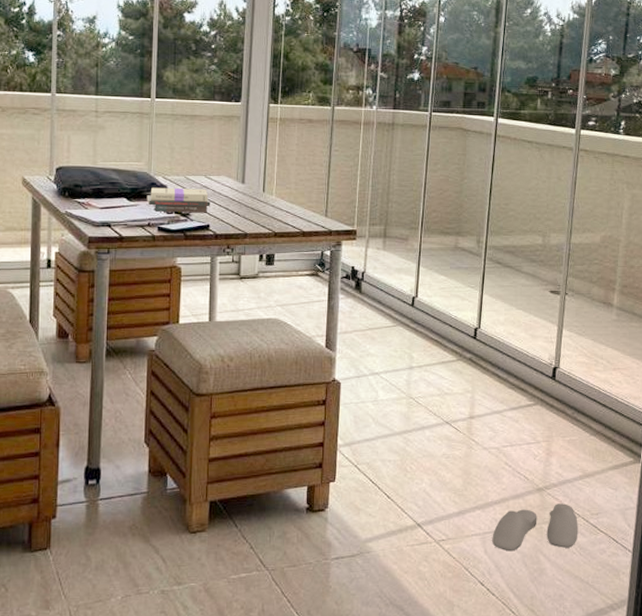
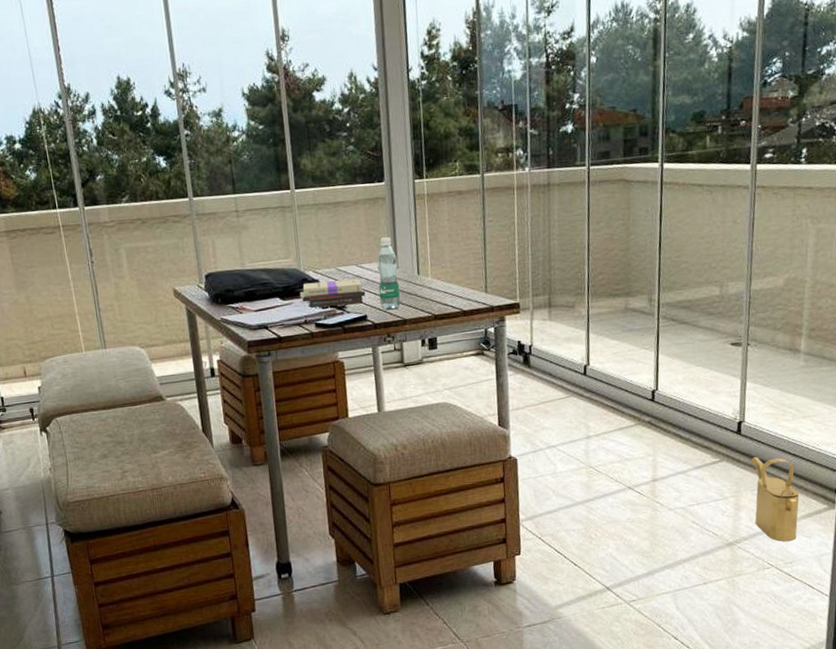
bottle: none [223,153,245,222] -> present [376,237,401,310]
slippers: present [492,503,578,552] -> none [683,555,772,606]
watering can: none [563,403,608,492] -> present [750,456,800,542]

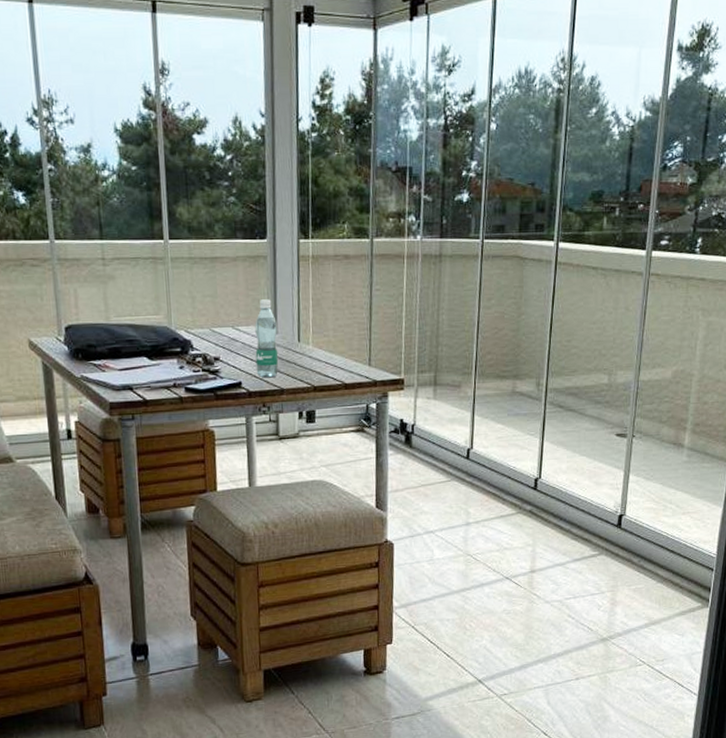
books: present [299,278,366,308] -> none [169,342,241,370]
watering can: present [750,456,800,542] -> none [629,551,675,639]

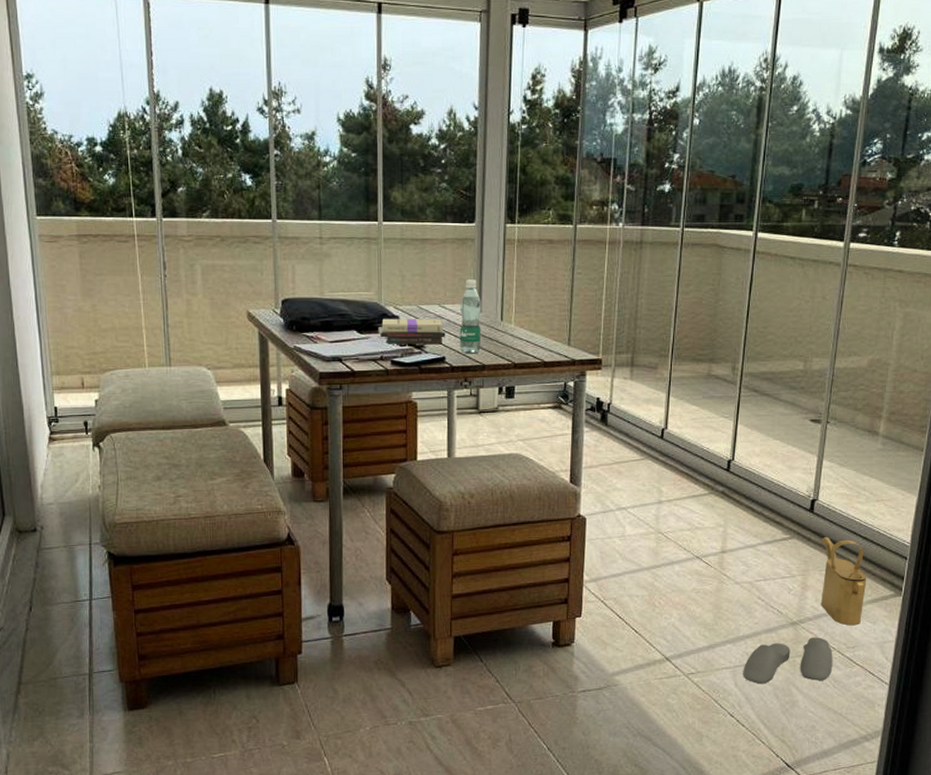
books: none [169,342,241,370] -> present [378,318,446,345]
slippers: none [555,652,643,702] -> present [743,637,833,684]
watering can: none [629,551,675,639] -> present [820,536,867,626]

